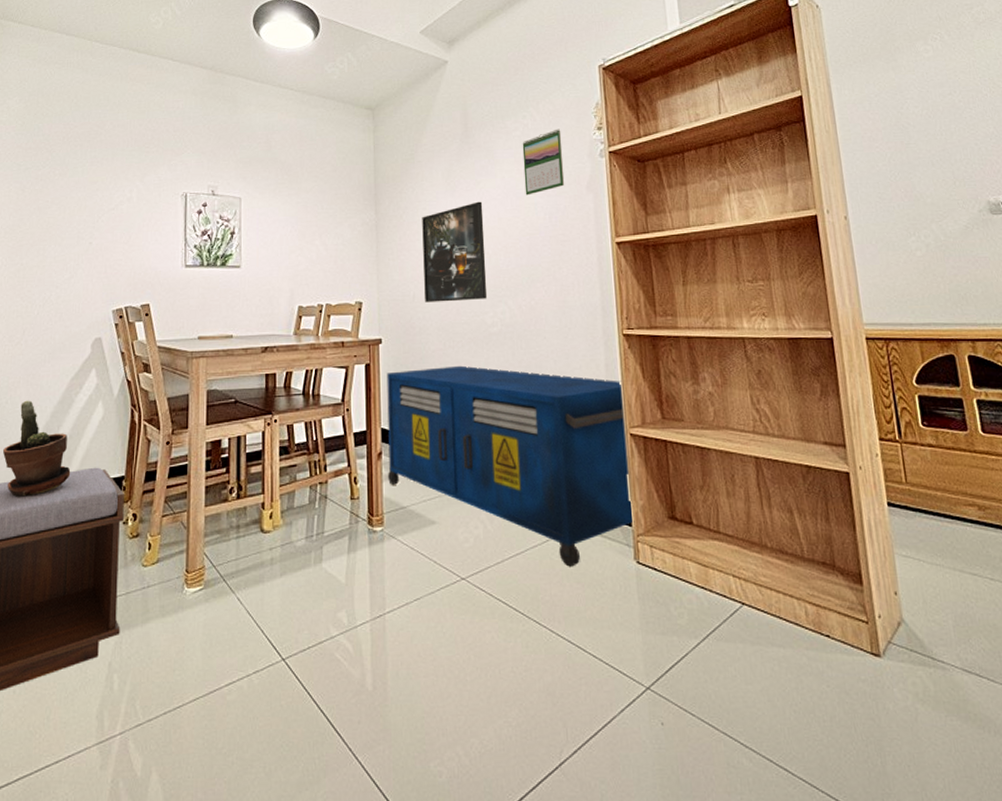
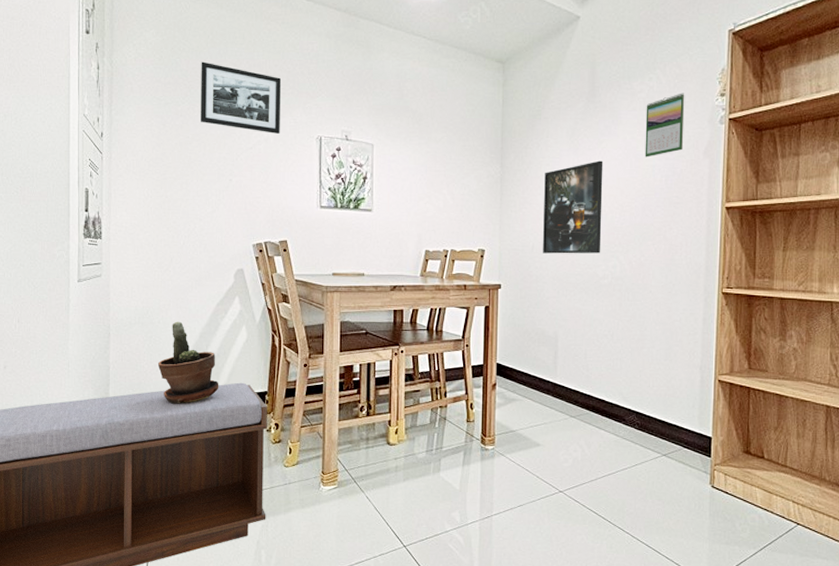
picture frame: none [61,125,146,193] -> present [201,61,282,134]
storage cabinet: present [386,365,635,567] -> none [501,312,717,487]

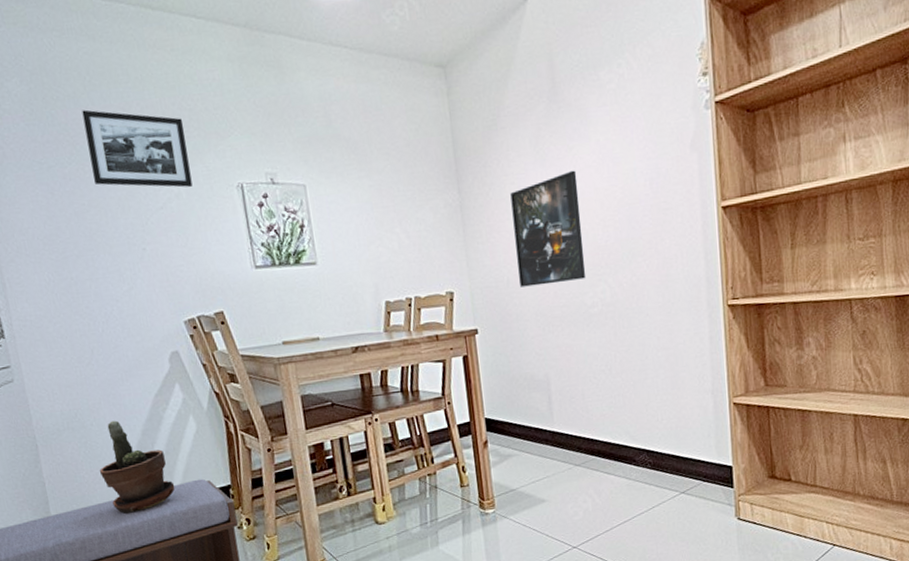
calendar: present [645,93,685,158] -> none [618,77,667,160]

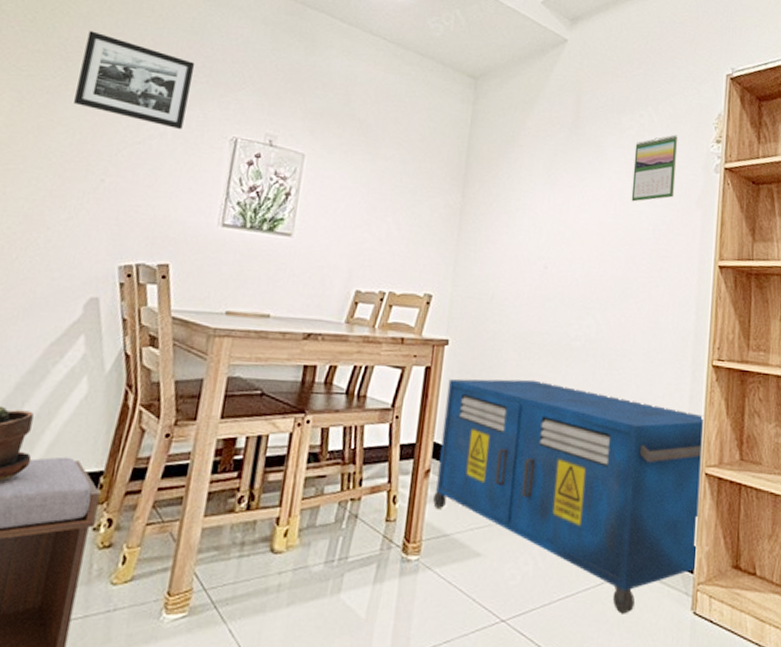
storage cabinet: none [486,349,737,528] -> present [433,378,705,614]
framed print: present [510,170,586,287] -> none [504,200,584,309]
calendar: none [618,77,667,160] -> present [631,134,678,202]

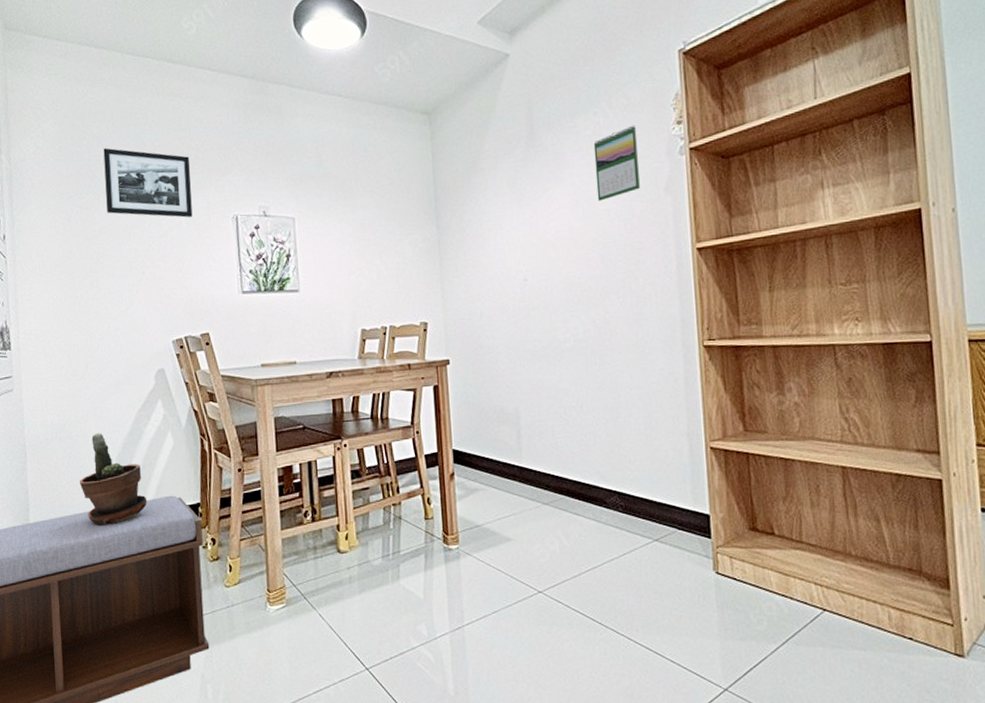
storage cabinet: present [433,378,705,614] -> none [456,383,714,579]

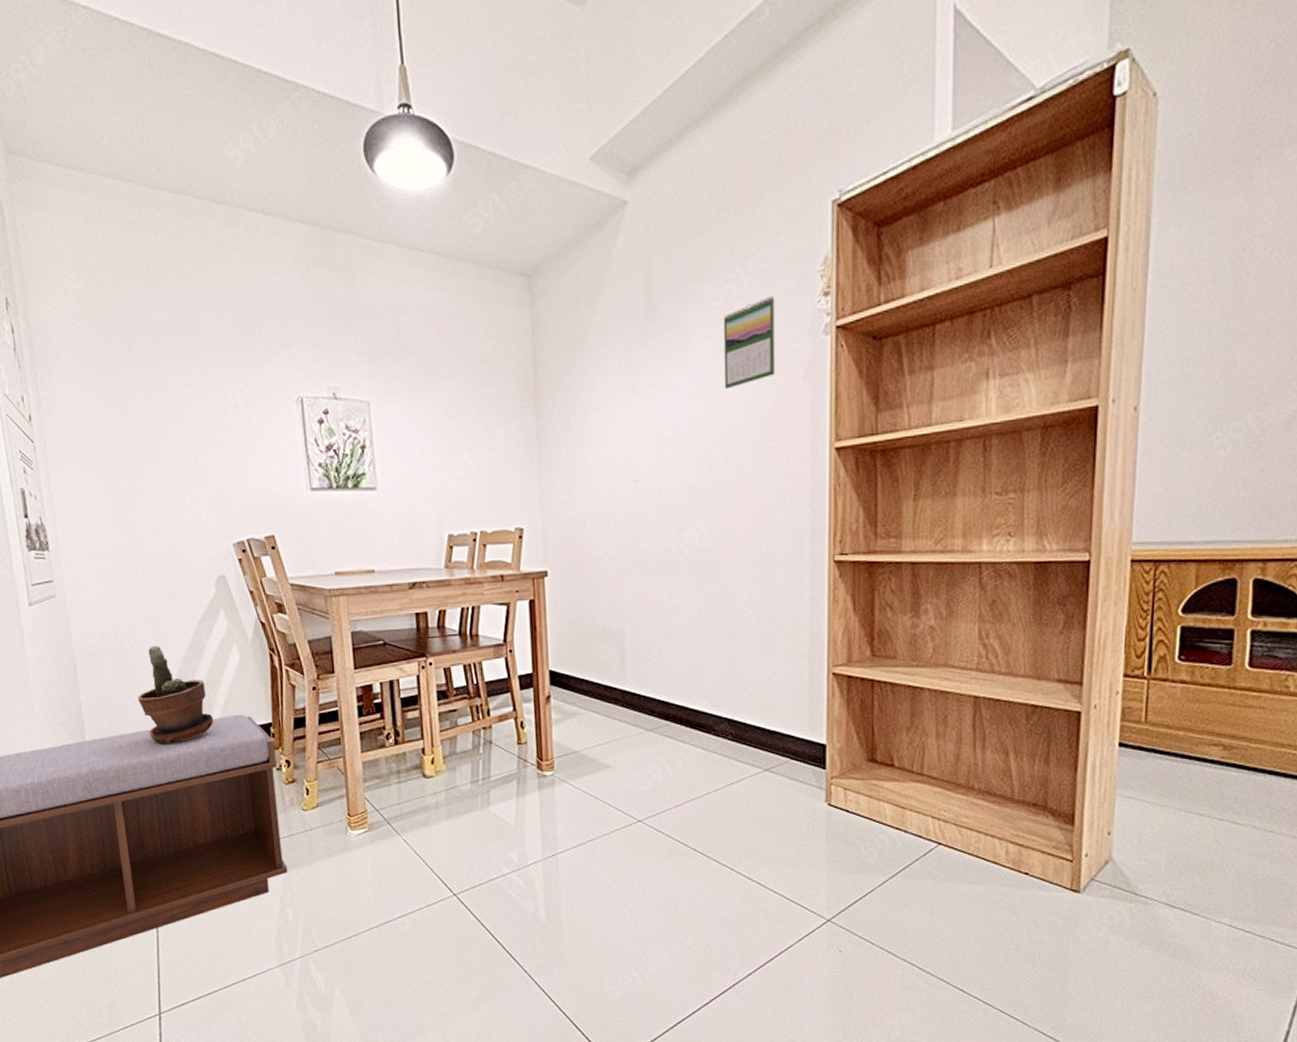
picture frame: present [103,148,193,218] -> none [139,310,250,399]

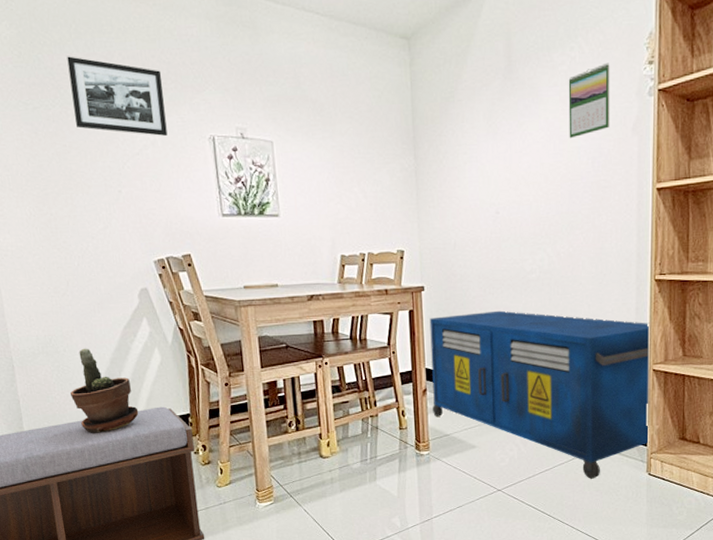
picture frame: none [139,310,250,399] -> present [67,56,168,136]
storage cabinet: none [554,600,830,809] -> present [429,310,650,479]

